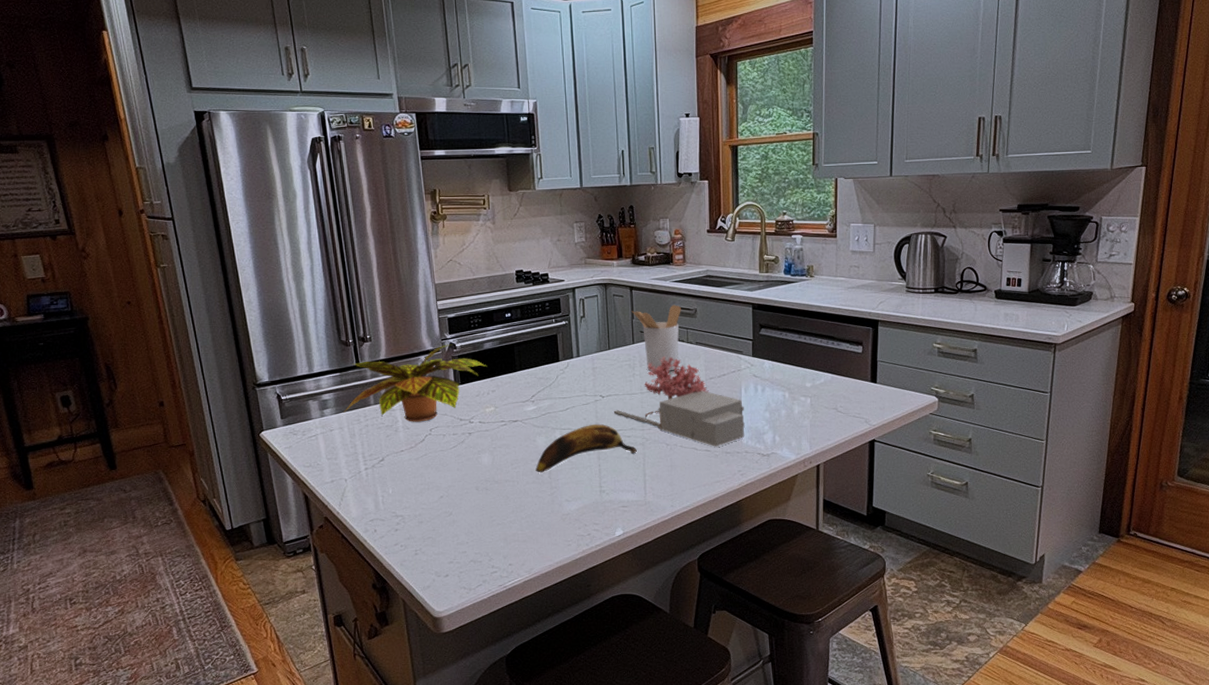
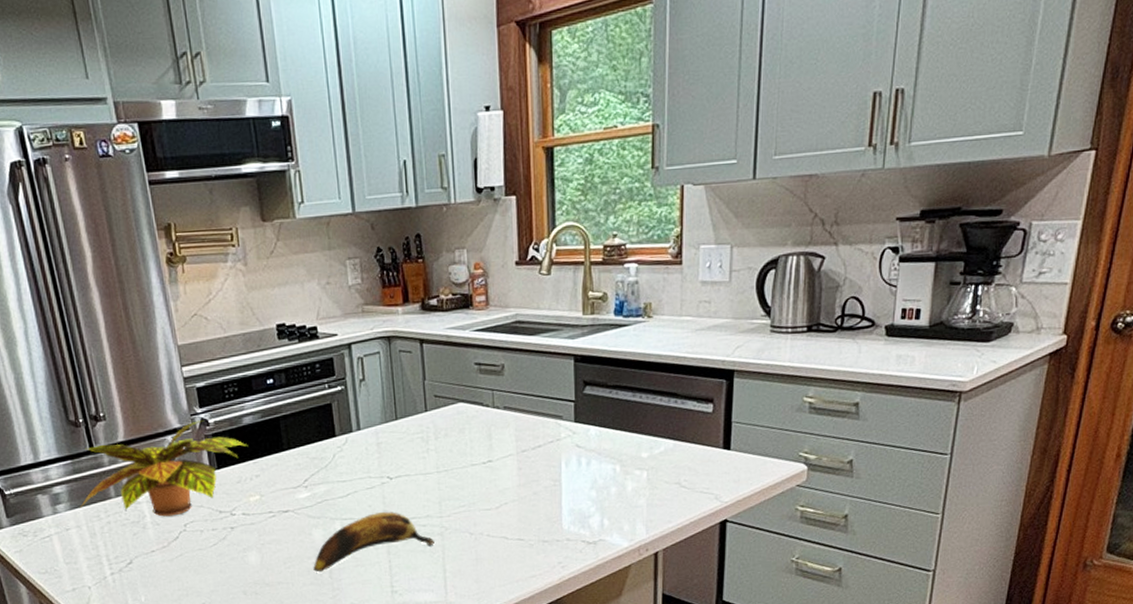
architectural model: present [613,356,745,447] -> none [404,426,566,535]
utensil holder: present [631,304,681,371] -> none [422,360,485,445]

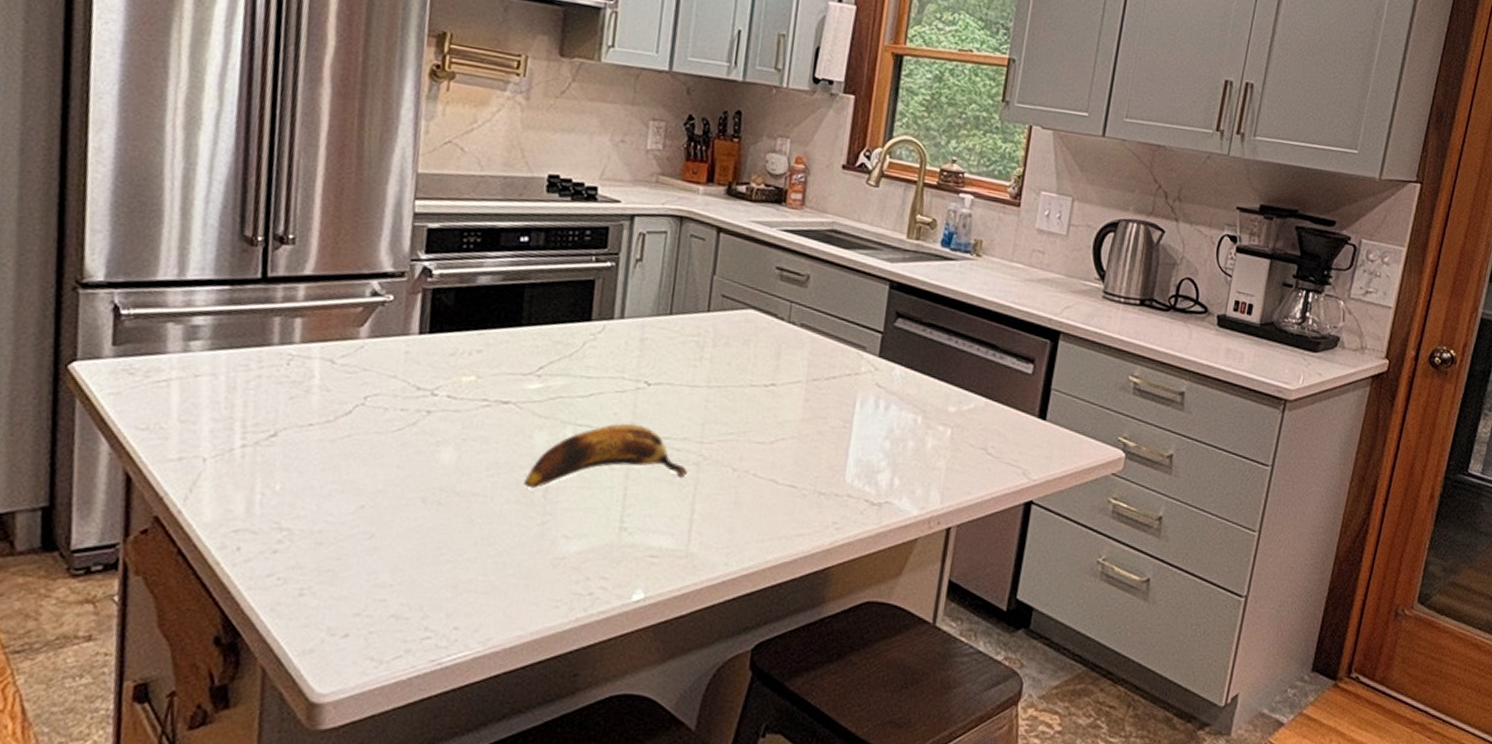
plant: present [80,420,248,517] -> none [224,268,477,384]

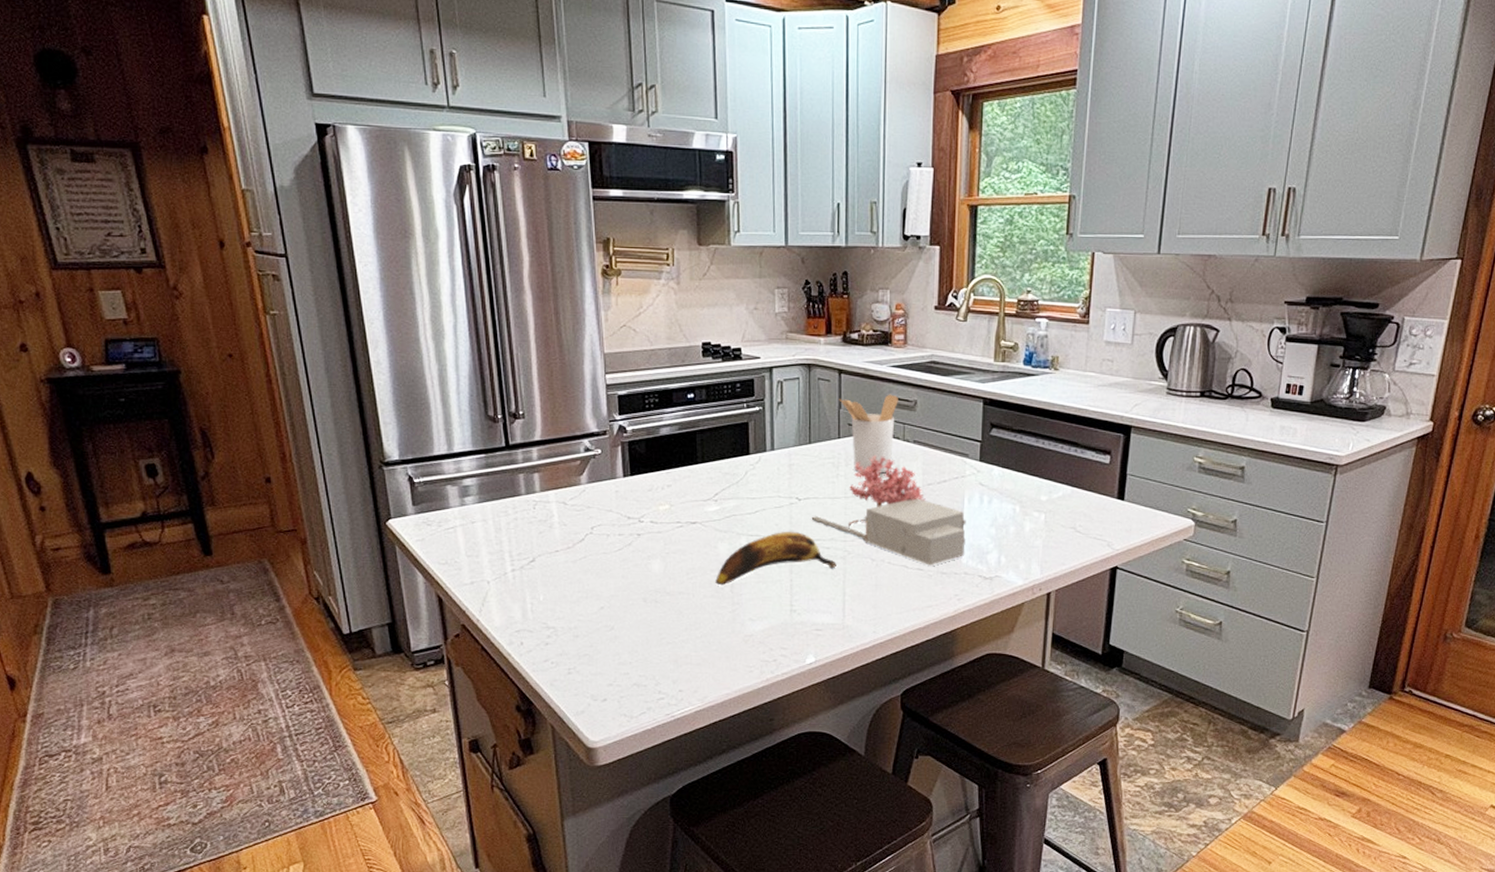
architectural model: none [661,337,856,483] -> present [811,456,966,566]
utensil holder: none [713,262,788,361] -> present [839,394,898,474]

